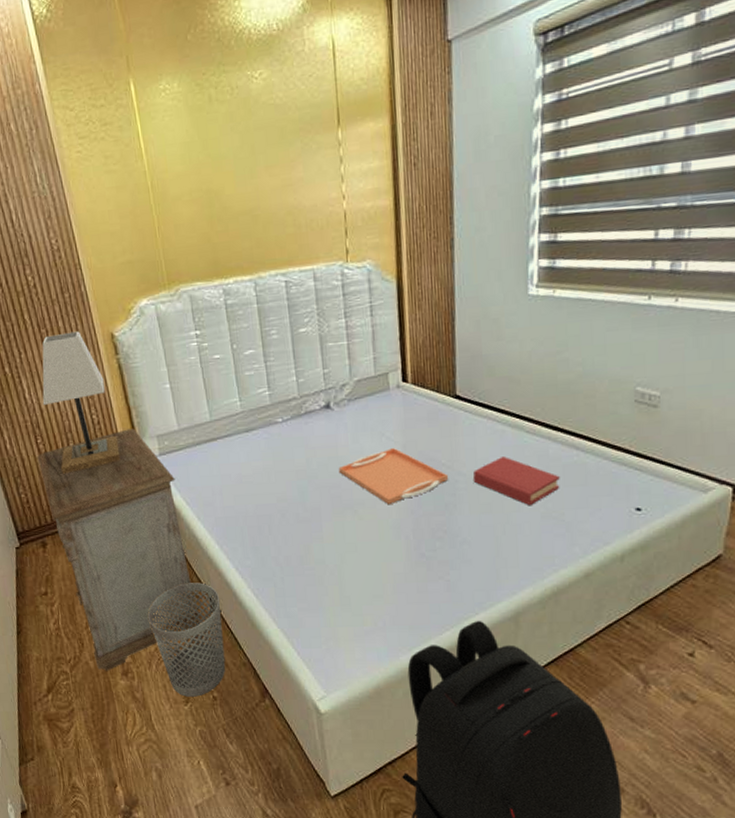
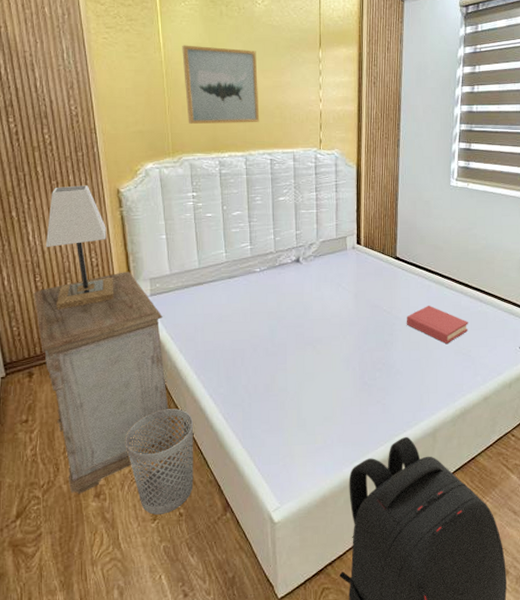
wall art: none [167,142,268,246] -> present [182,45,260,124]
serving tray: present [338,448,449,505] -> none [303,296,388,342]

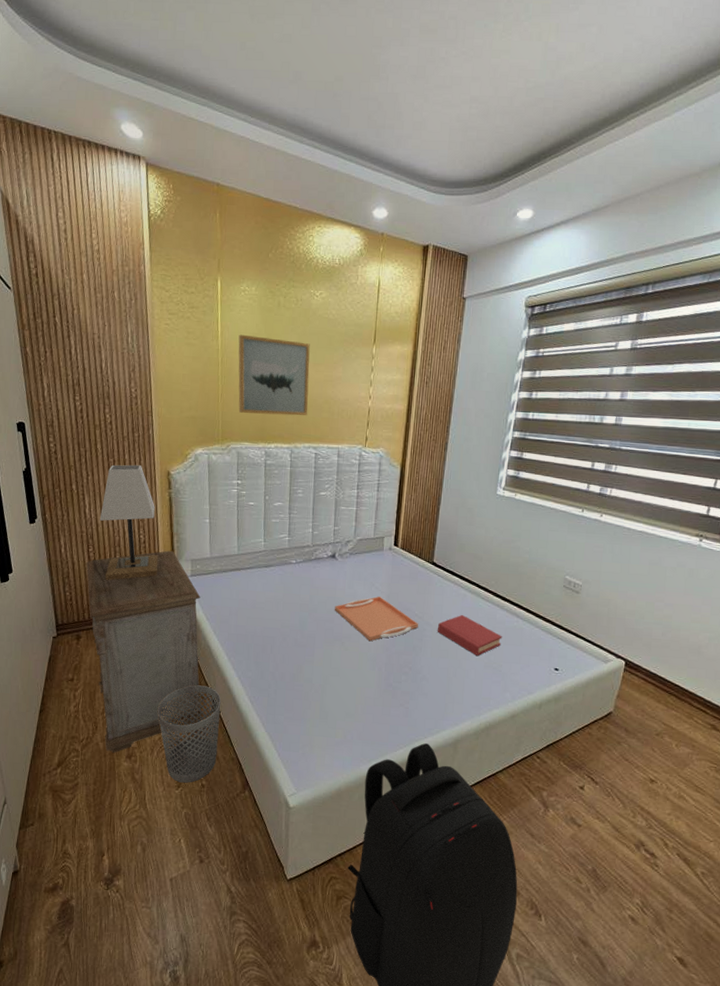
serving tray: none [303,296,388,342] -> present [334,596,419,642]

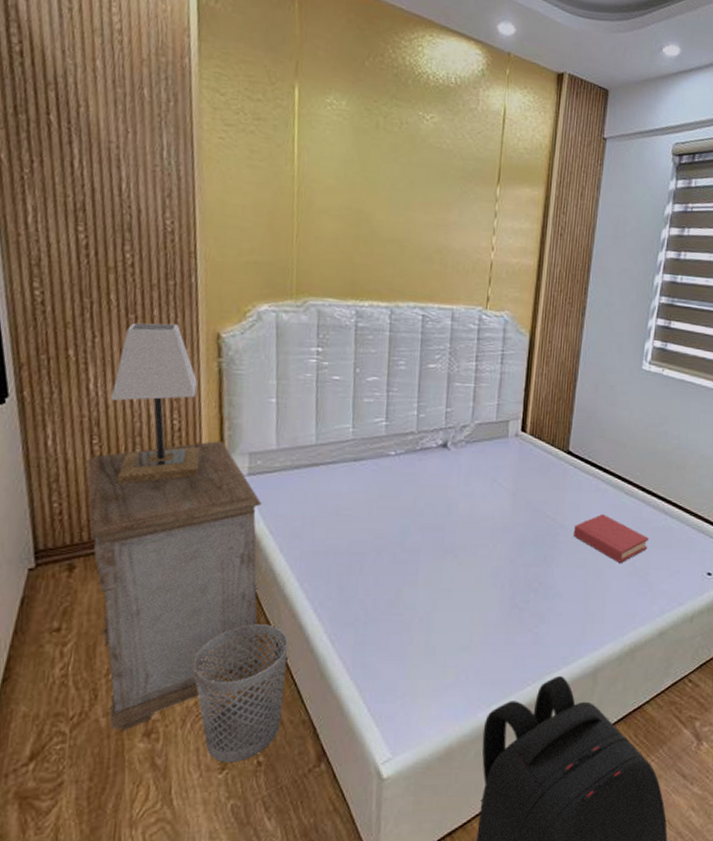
wall art: present [238,334,310,416] -> none [320,159,418,268]
serving tray: present [334,596,419,642] -> none [445,495,552,552]

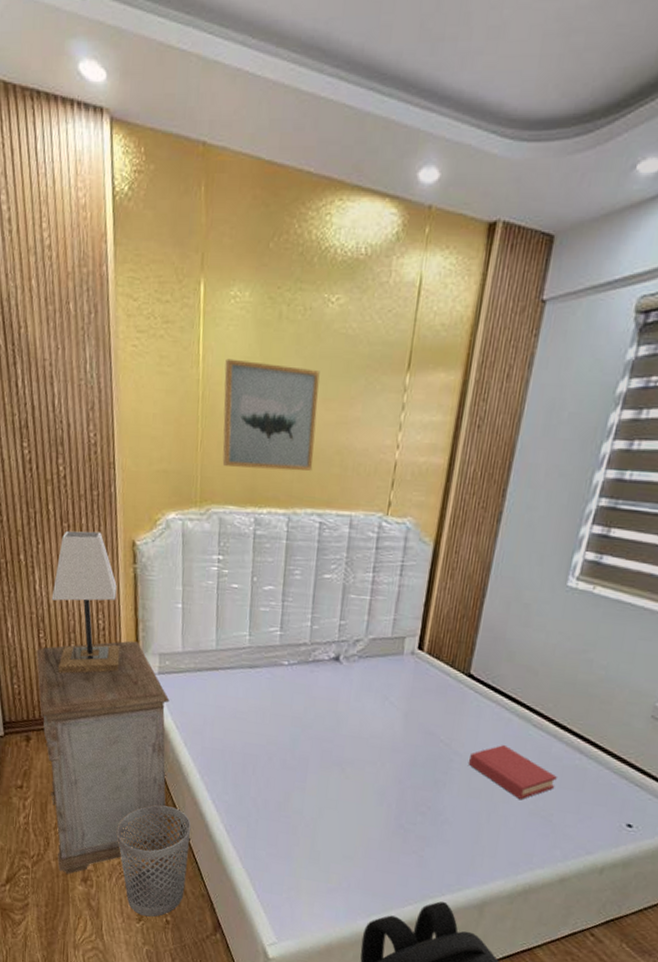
wall art: none [320,159,418,268] -> present [222,358,320,472]

